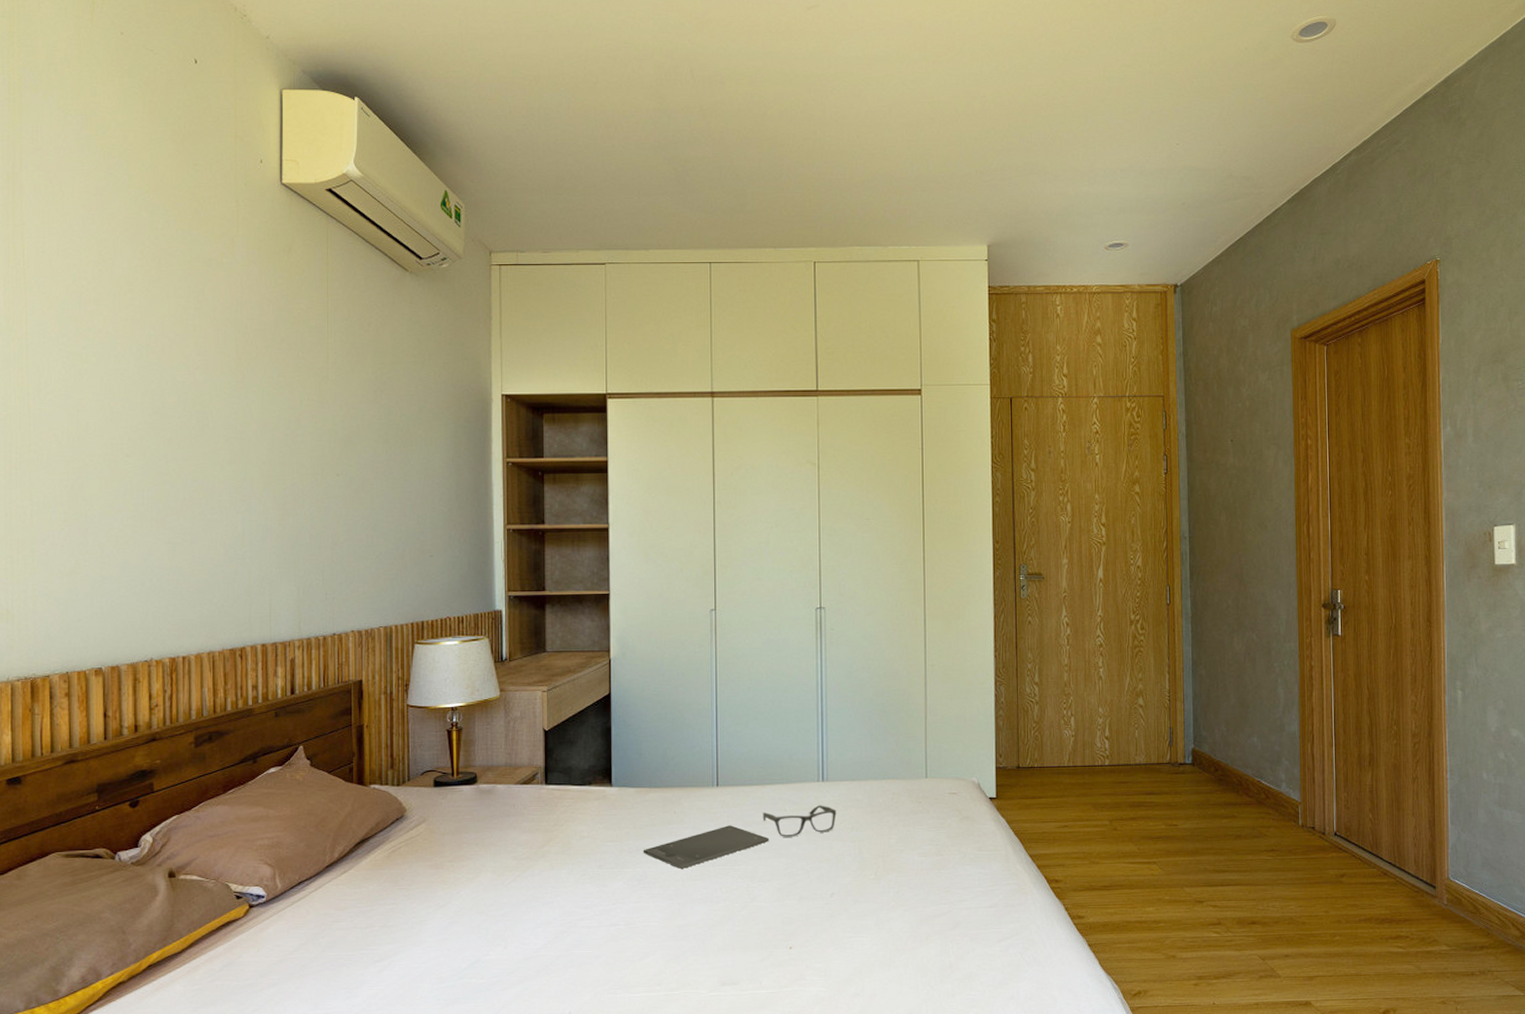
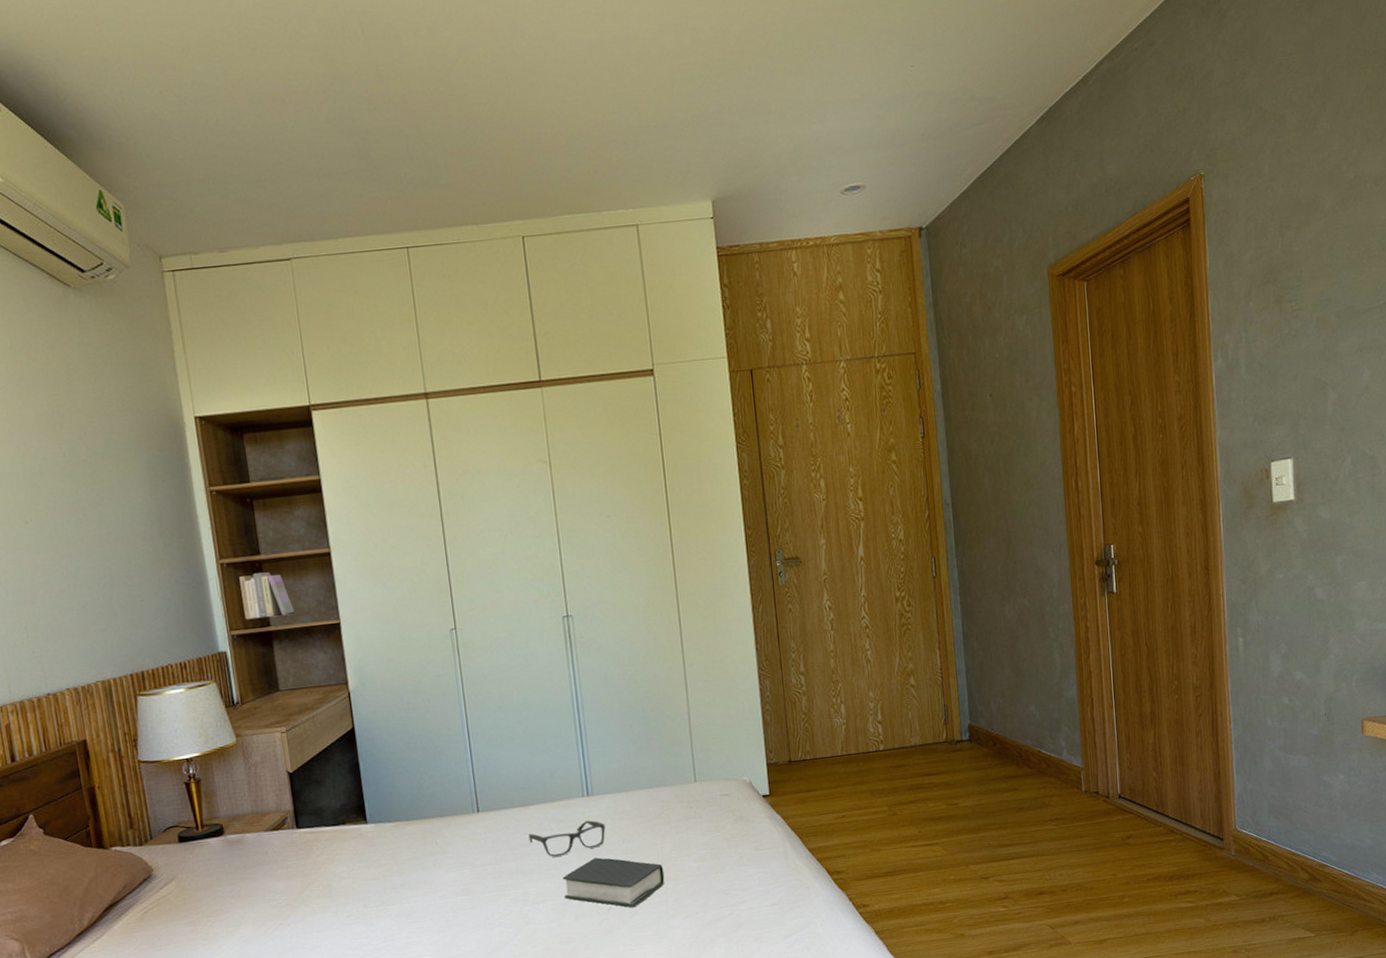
books: none [523,541,569,583] -> present [239,572,294,620]
tablet: present [643,825,770,869] -> none [407,850,539,900]
book: none [791,842,889,896] -> present [562,857,665,908]

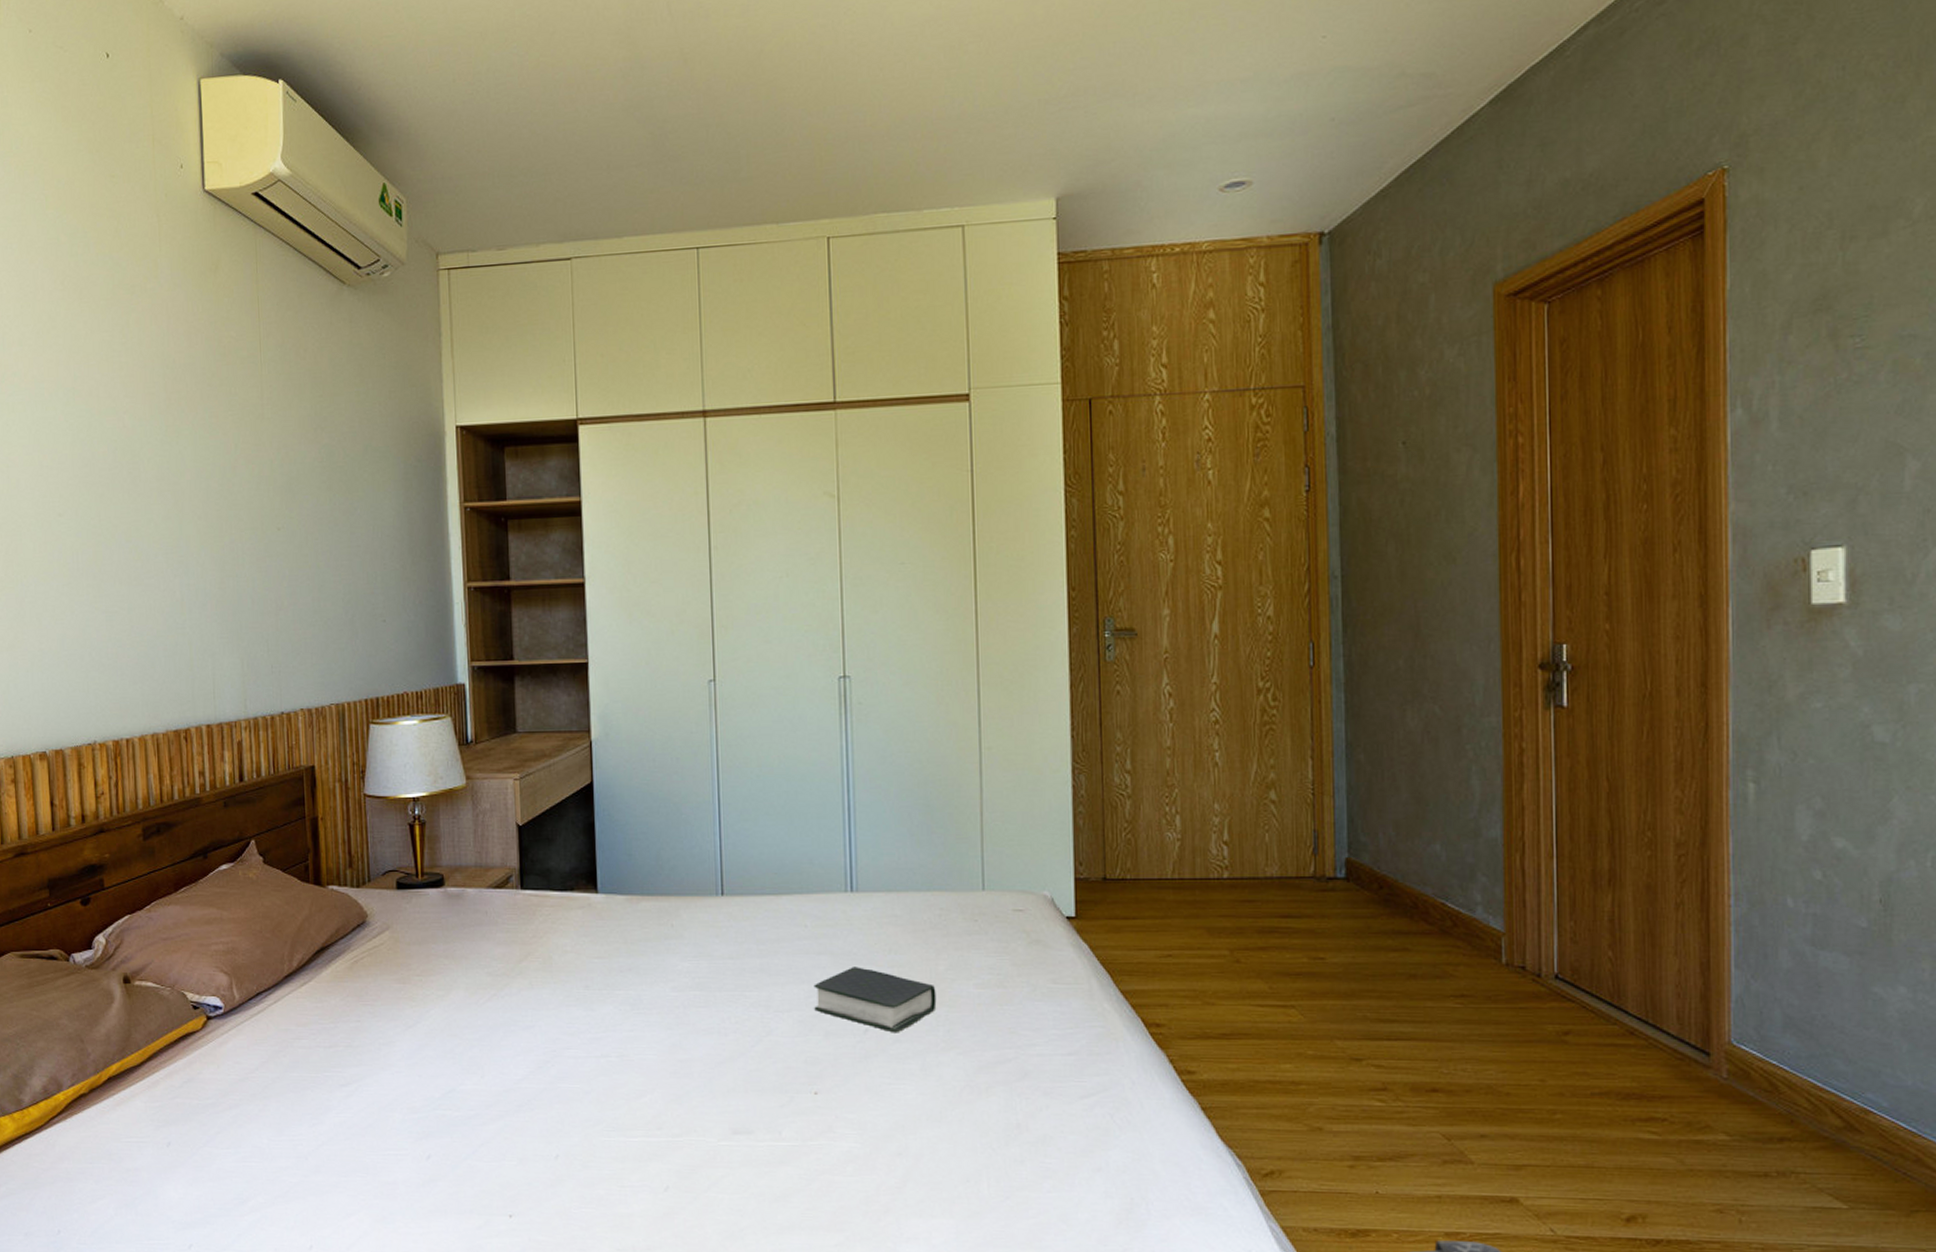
books: present [239,572,294,620] -> none [486,600,540,651]
eyeglasses: present [528,820,606,857] -> none [778,921,870,959]

